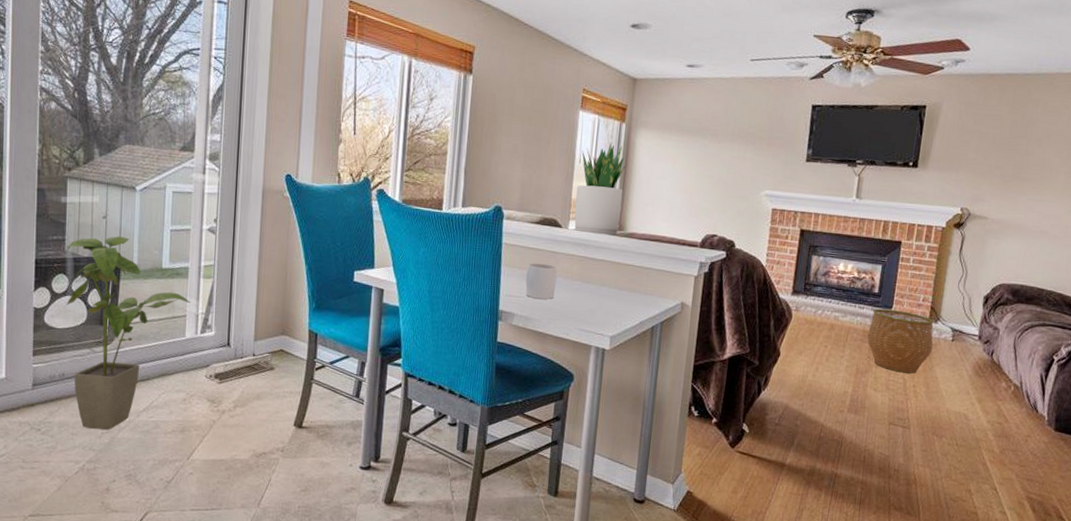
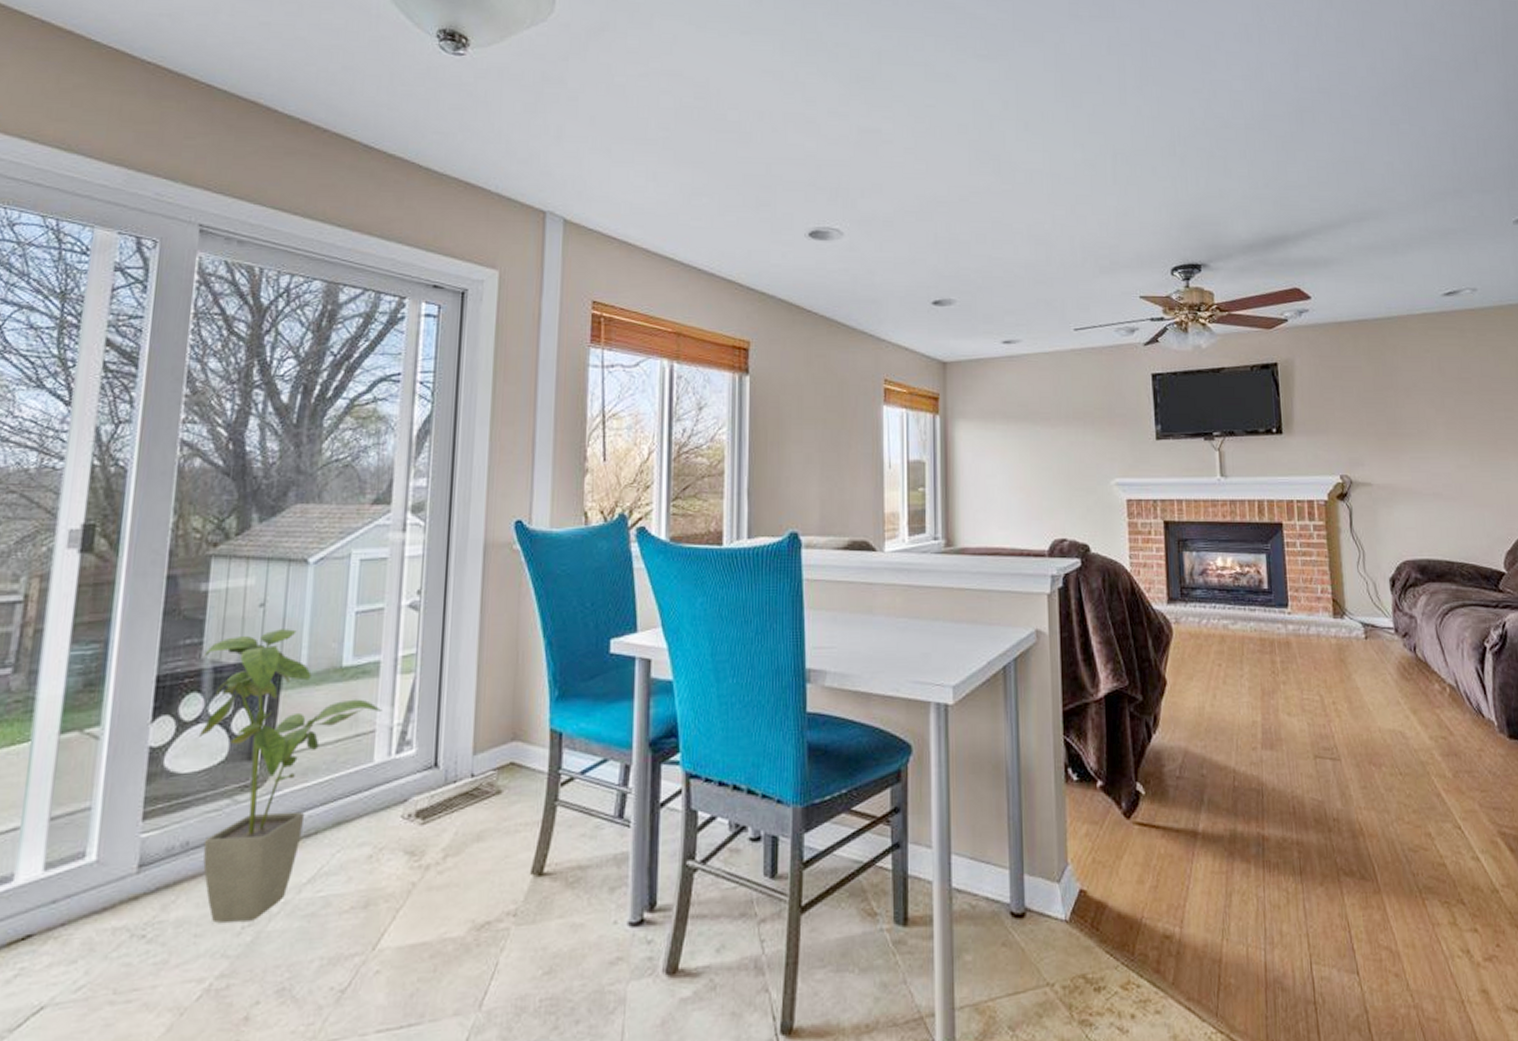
mug: present [525,262,557,299] -> none [837,600,877,647]
planter: present [574,142,626,235] -> none [890,440,947,554]
basket: present [866,308,935,374] -> none [1265,608,1346,687]

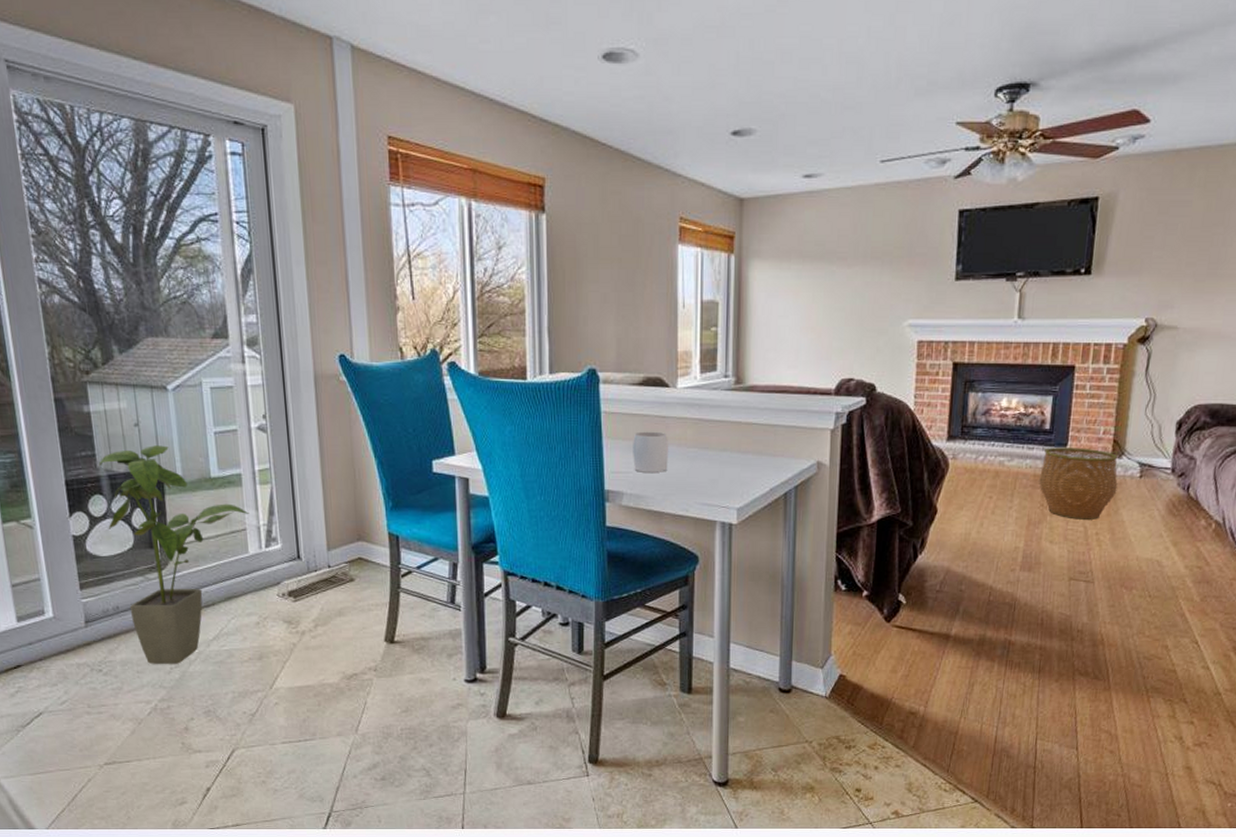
mug: none [837,600,877,647] -> present [633,431,669,472]
basket: none [1265,608,1346,687] -> present [1038,448,1119,520]

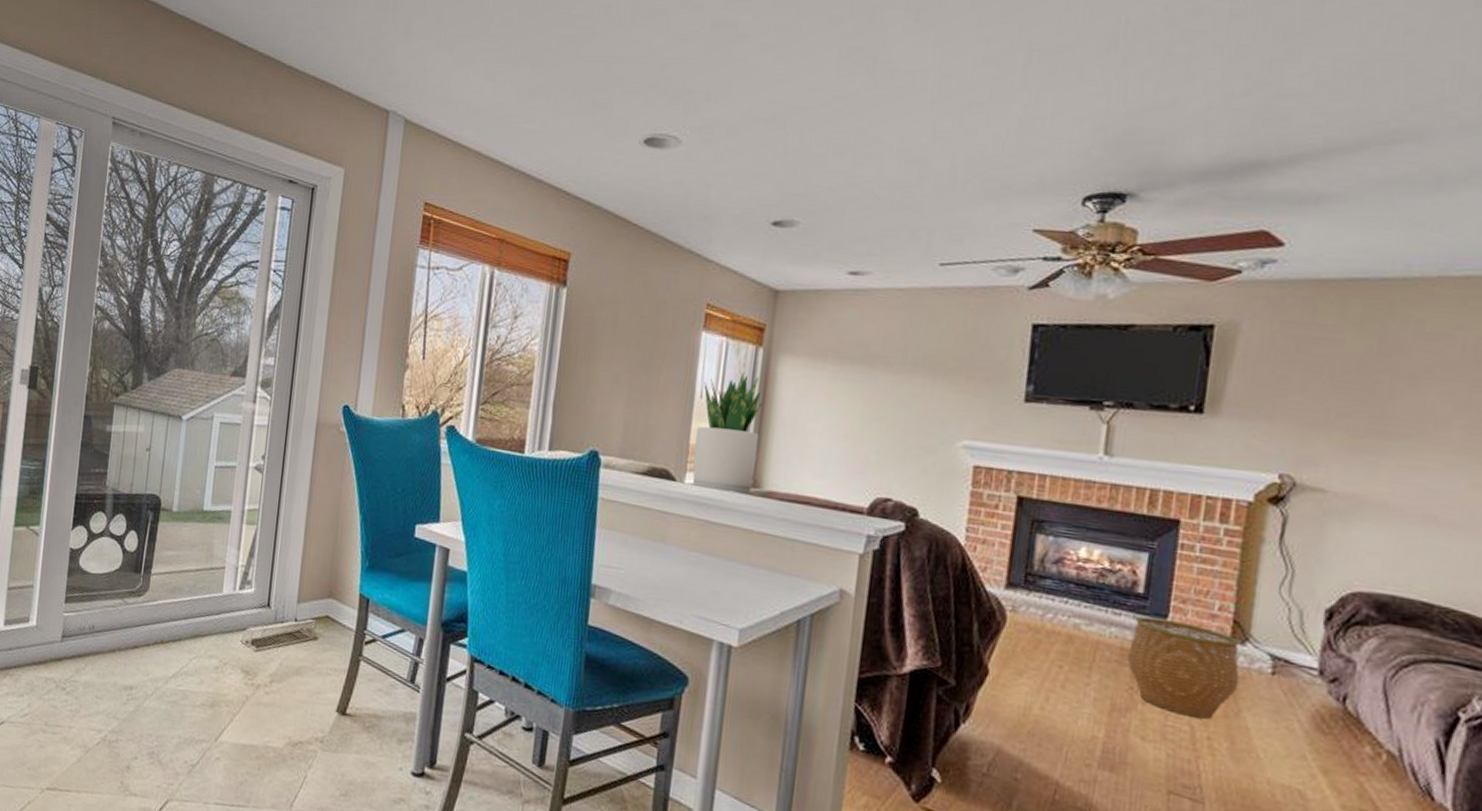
house plant: present [97,445,249,664] -> none [102,471,231,696]
mug: present [633,431,669,472] -> none [626,525,669,574]
planter: none [682,280,739,391] -> present [692,372,763,493]

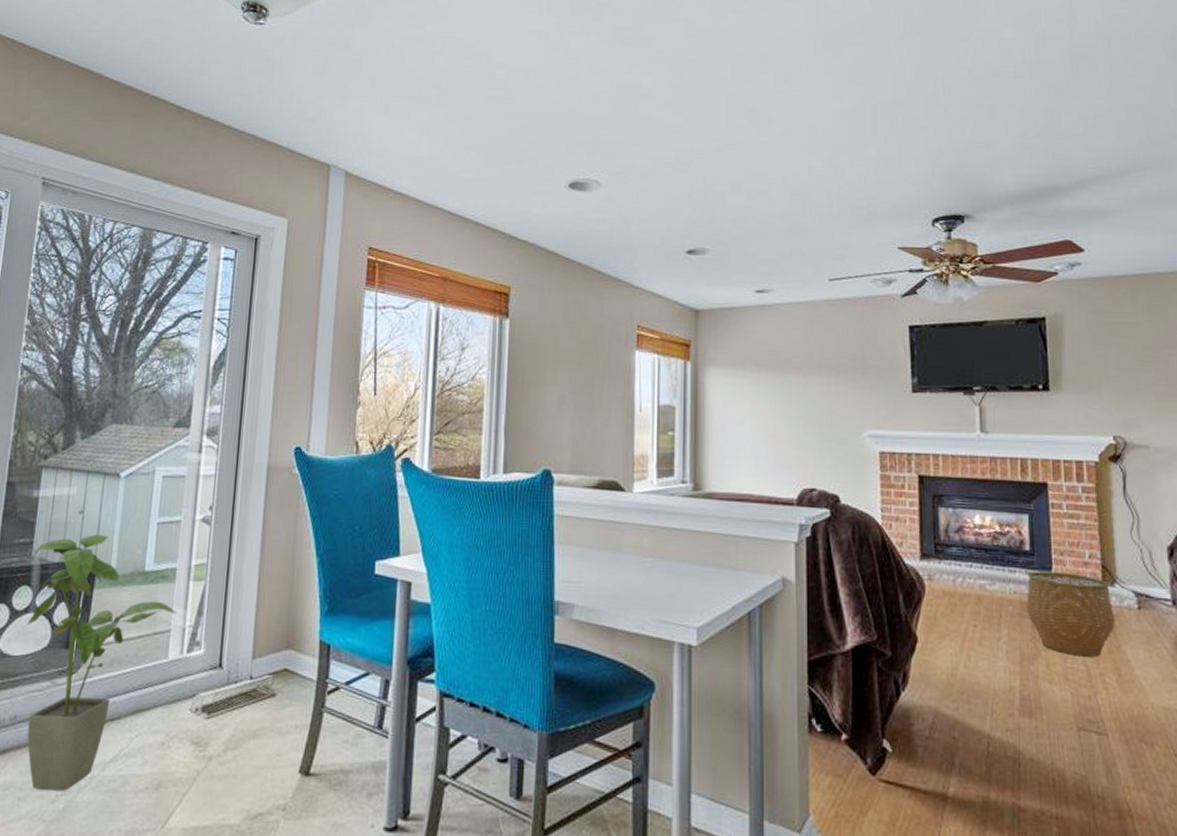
house plant: none [102,471,231,696] -> present [27,534,177,791]
planter: present [692,372,763,493] -> none [639,385,696,497]

